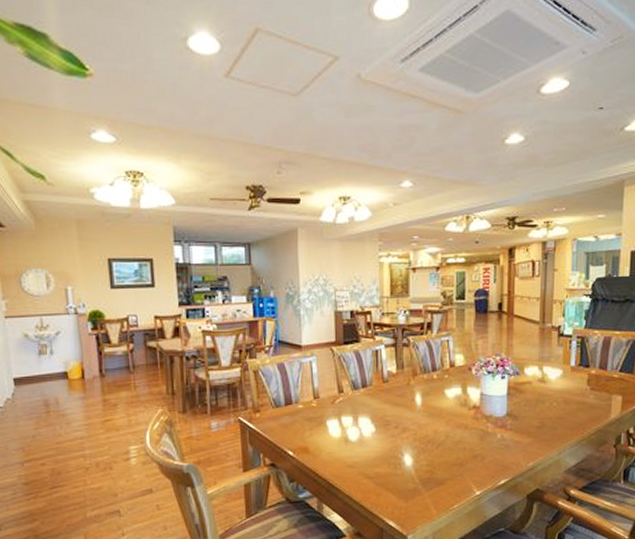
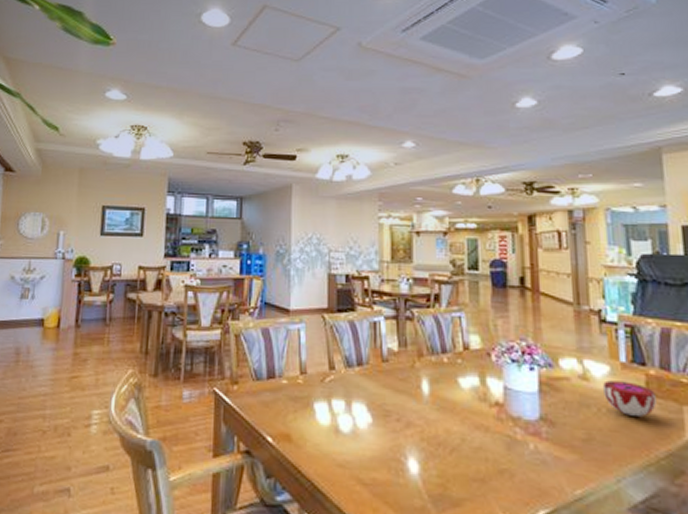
decorative bowl: none [556,380,594,406] -> present [603,380,656,417]

